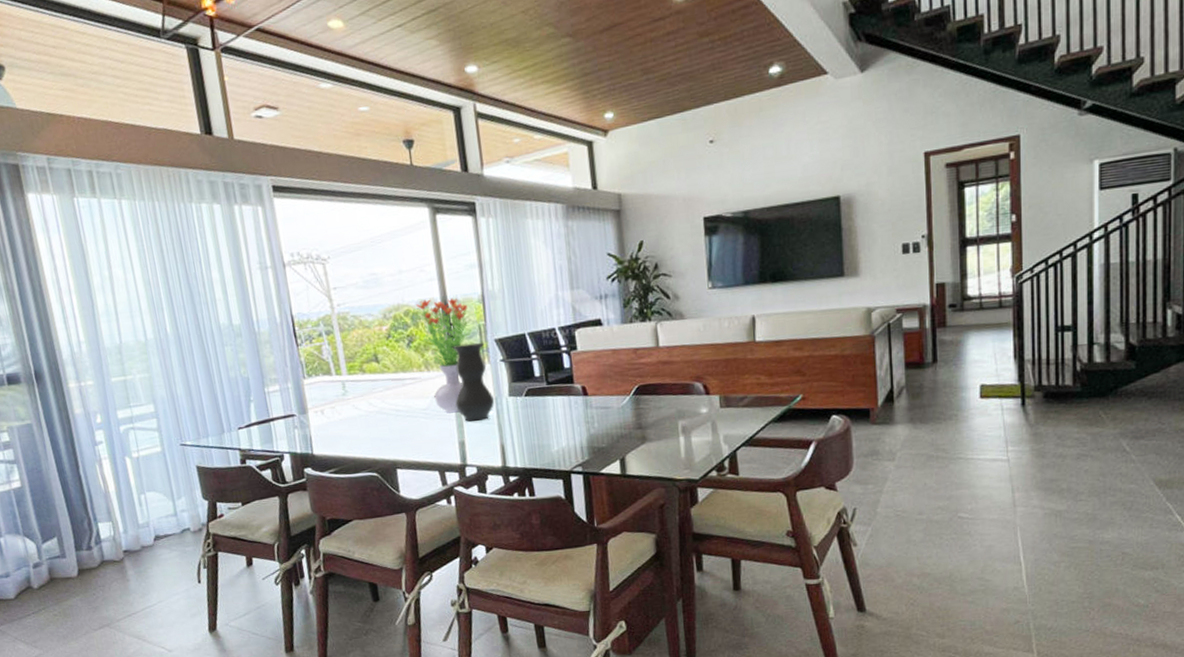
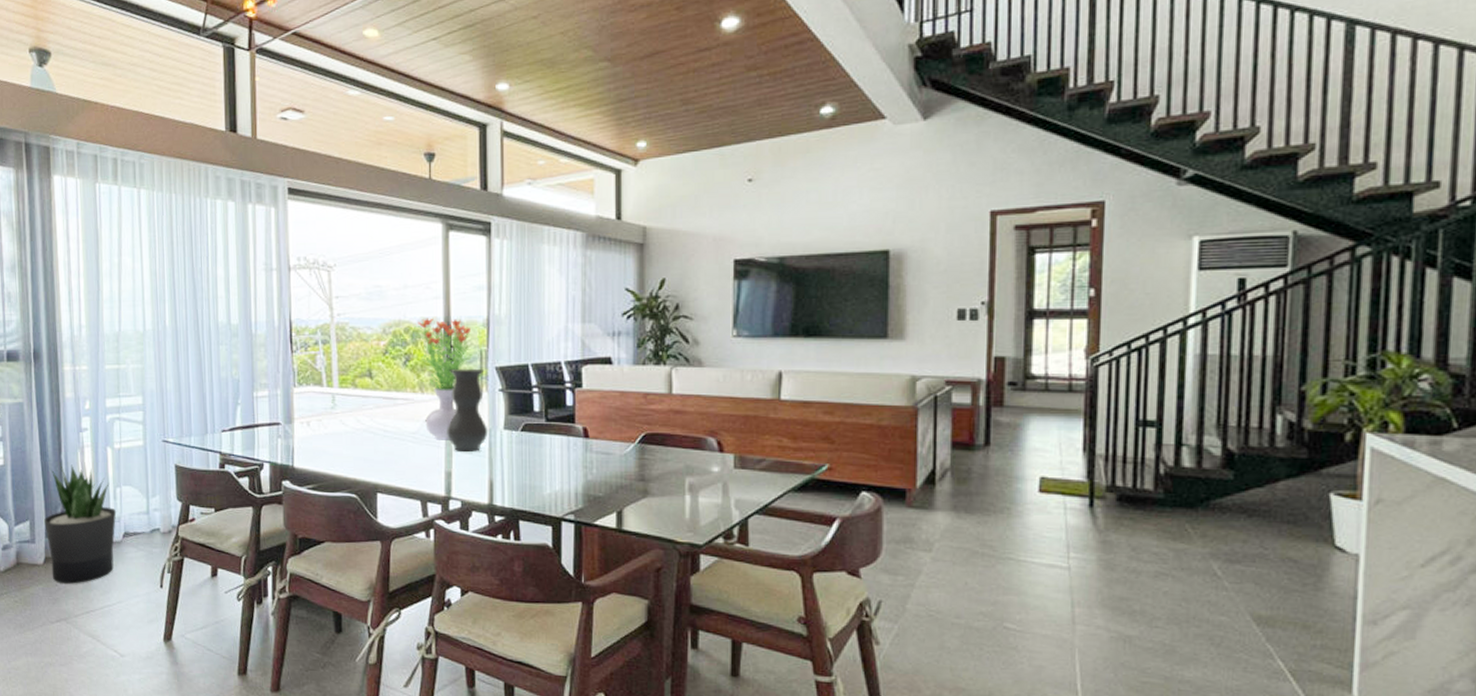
planter: none [72,476,149,592] -> present [44,460,117,584]

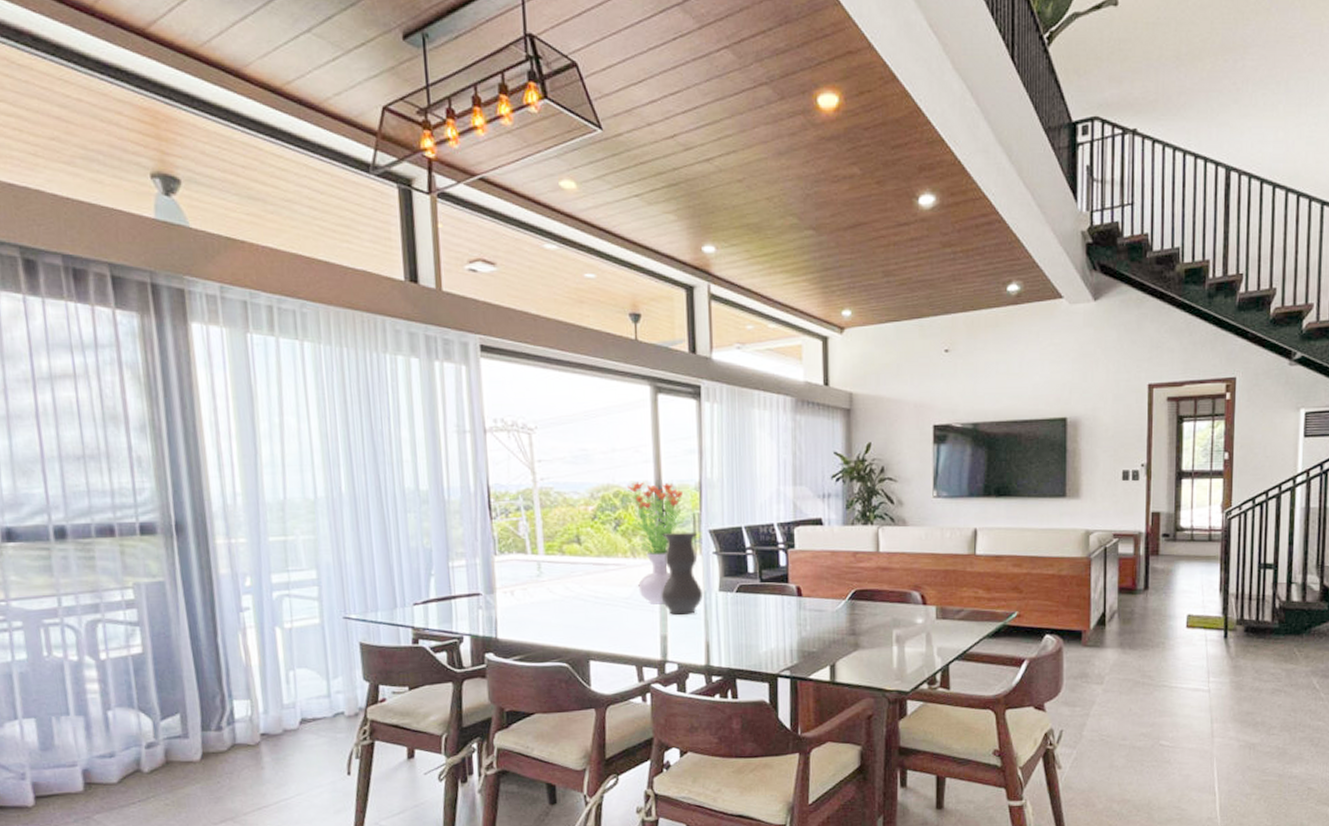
planter: present [44,460,117,584] -> none [199,645,291,780]

